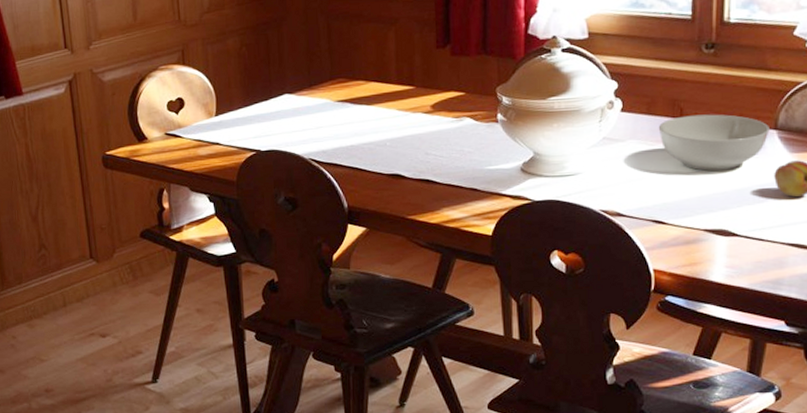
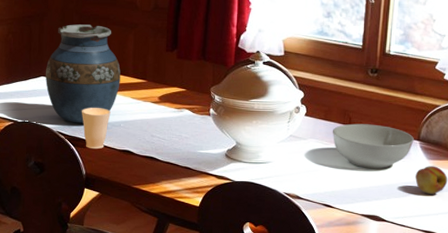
vase: none [290,25,382,147] -> present [45,24,121,123]
cup: none [336,125,373,177] -> present [81,108,111,150]

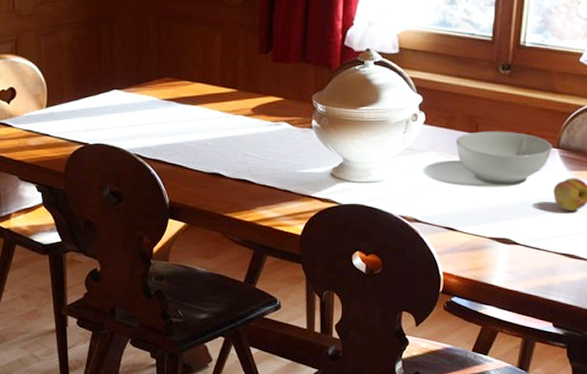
vase: present [45,24,121,123] -> none [119,25,206,144]
cup: present [81,108,111,150] -> none [161,124,196,173]

